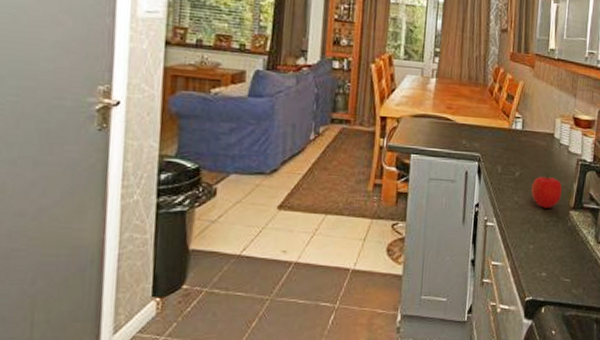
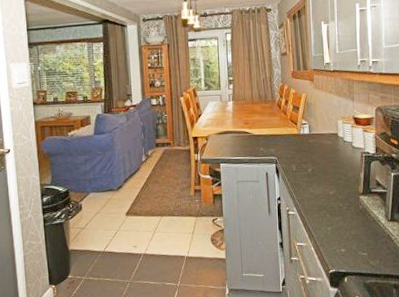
fruit: present [531,175,563,208] -> none [323,168,351,196]

